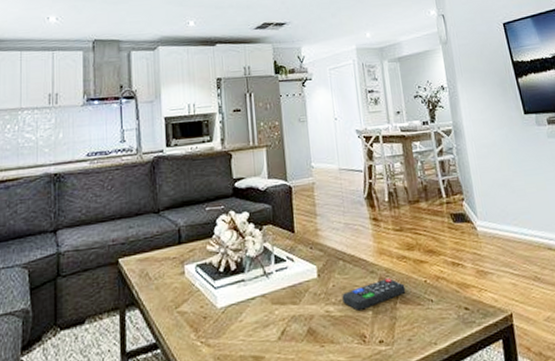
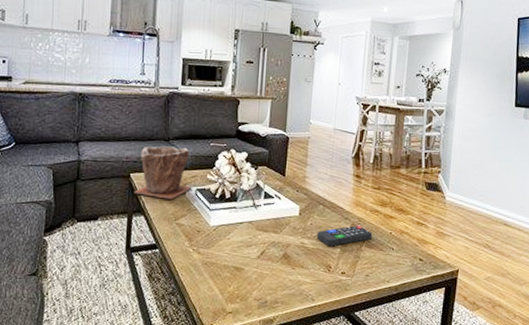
plant pot: none [124,217,191,284] -> present [133,146,191,200]

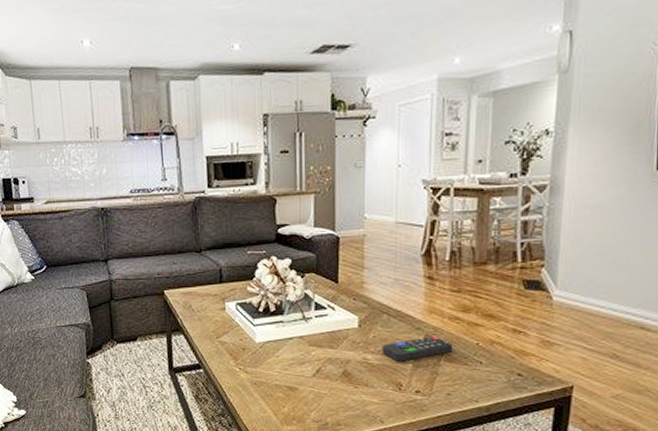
plant pot: present [133,146,191,200] -> none [170,258,231,316]

